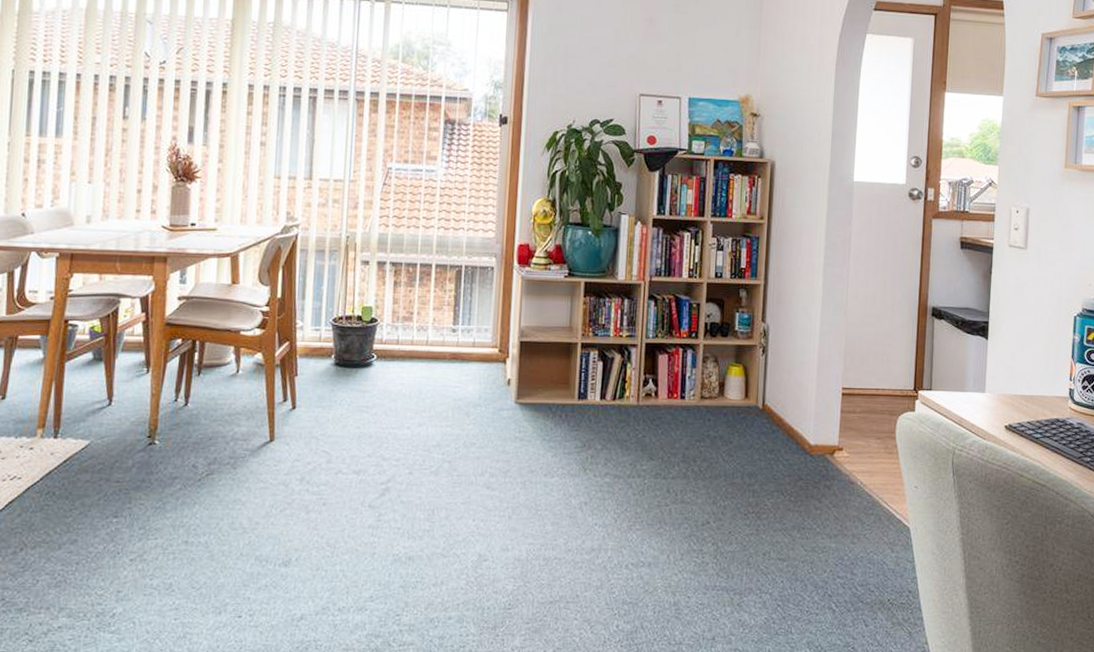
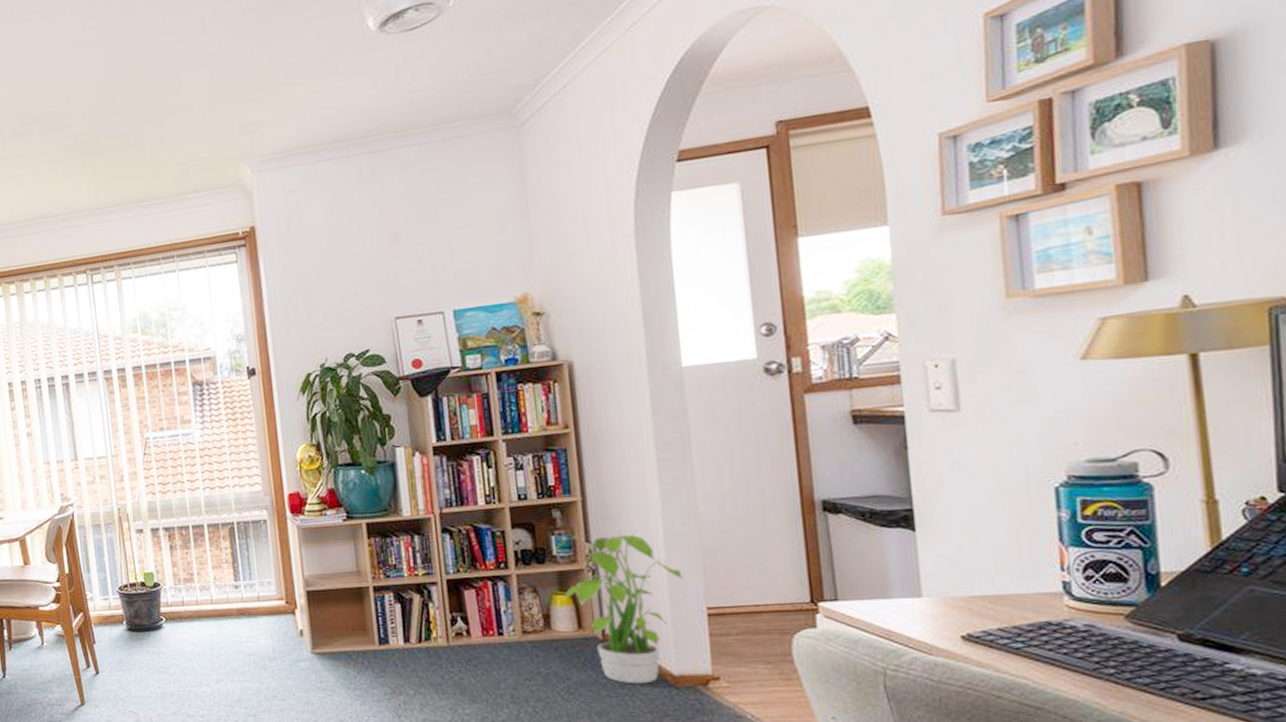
potted plant: none [737,313,829,451] -> present [555,529,683,684]

